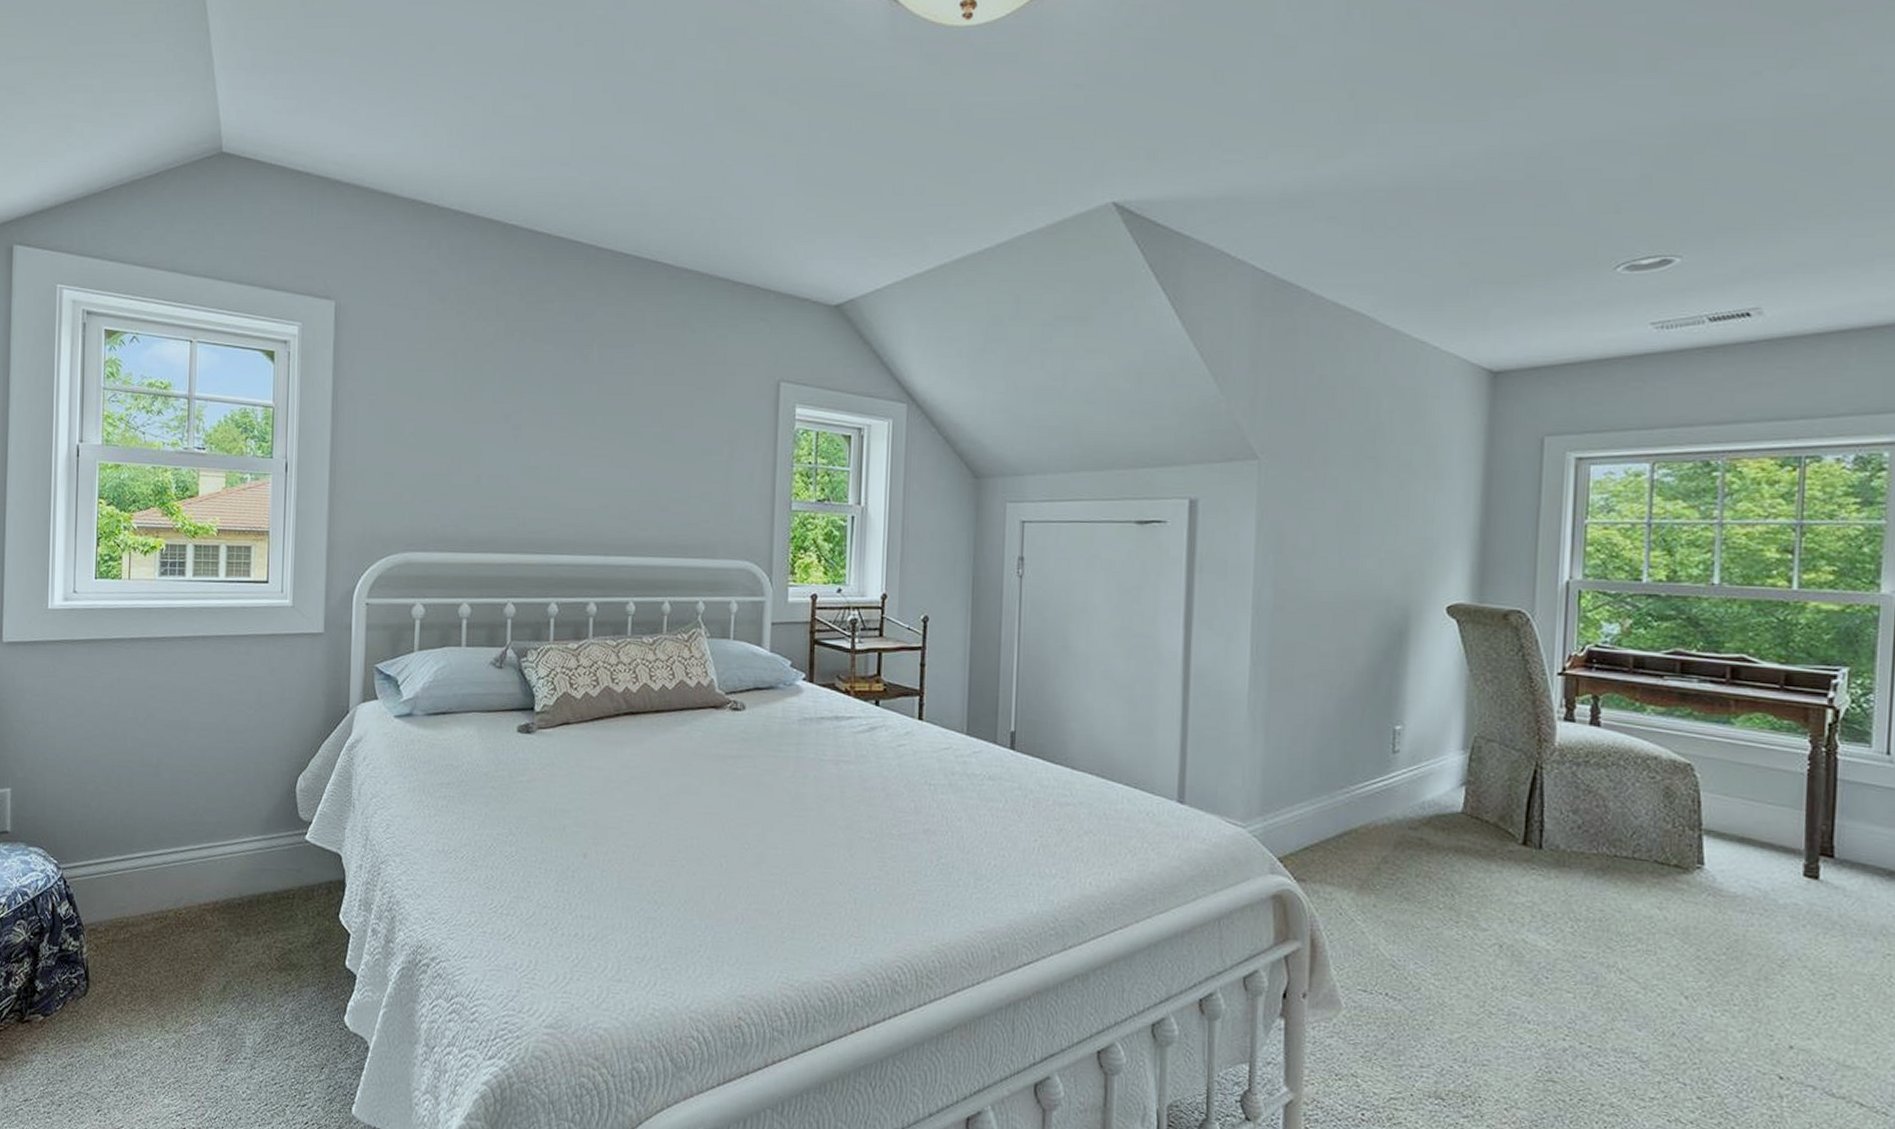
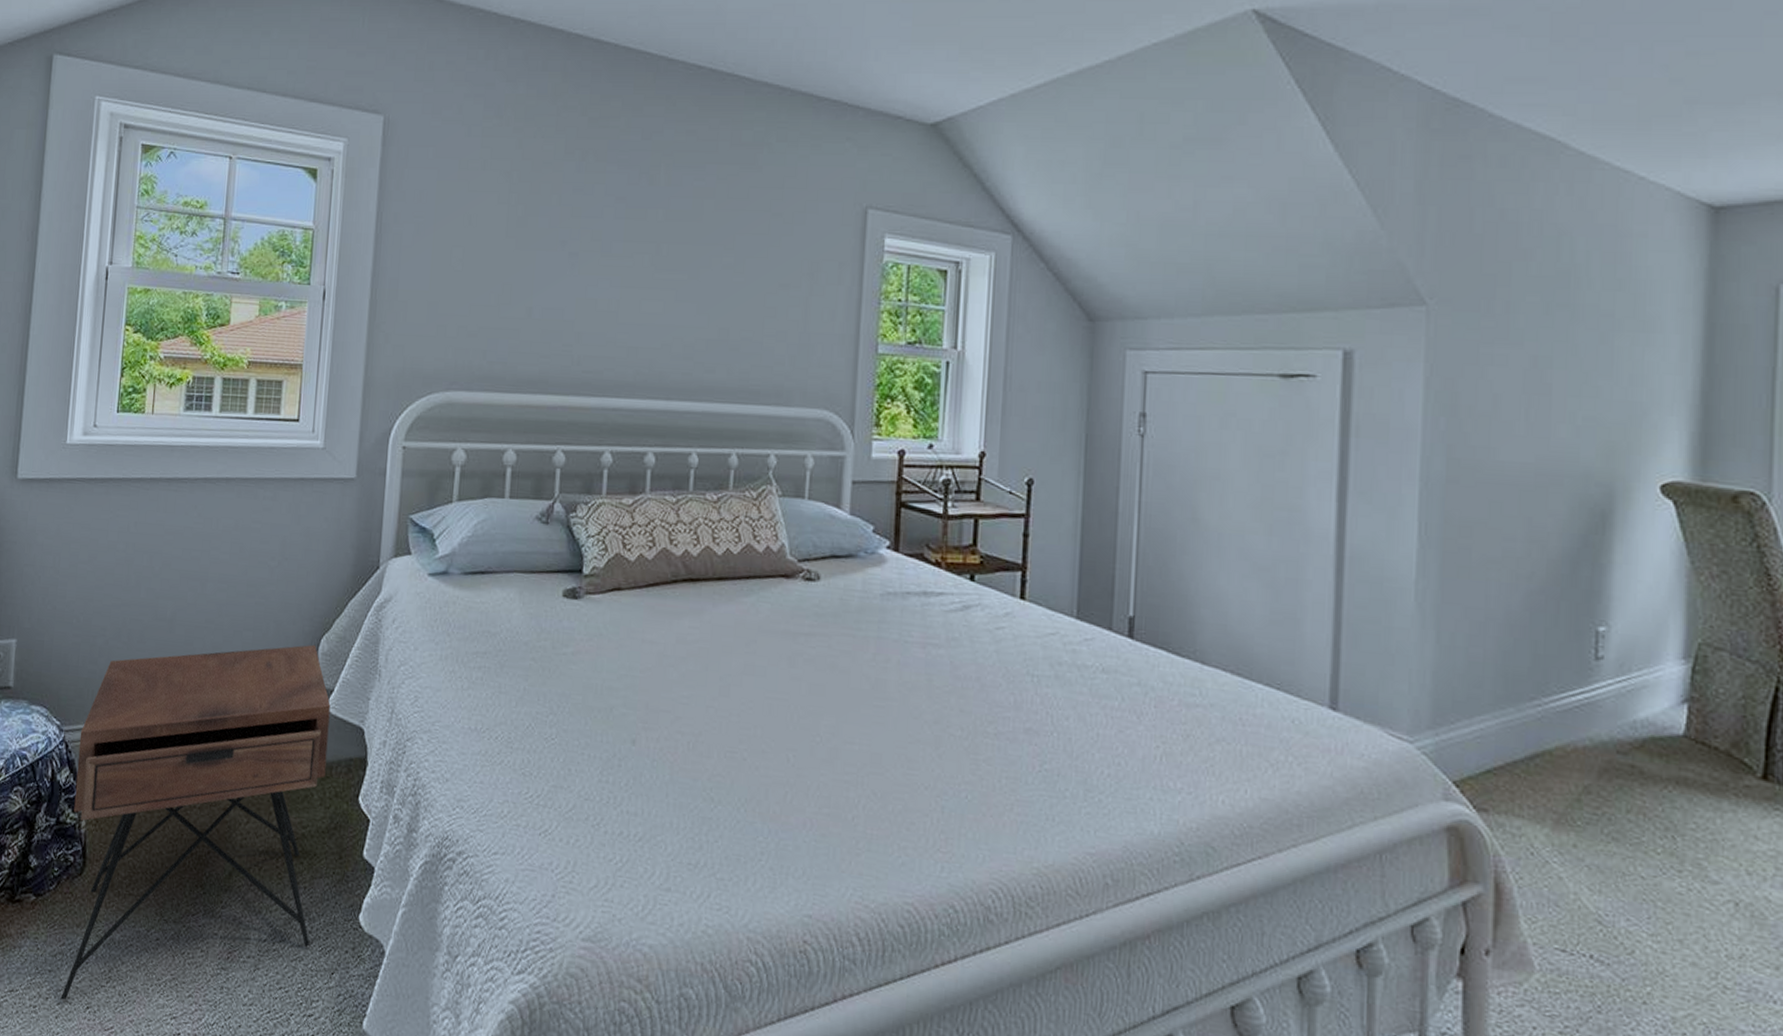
nightstand: none [72,782,310,1106] -> present [60,644,331,1001]

